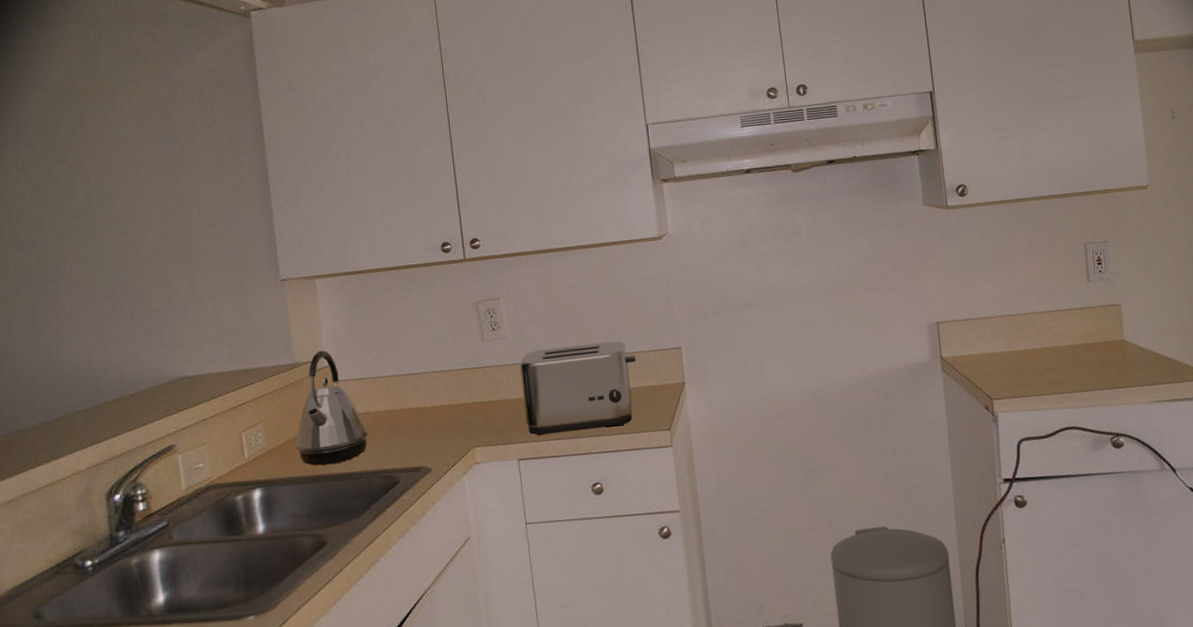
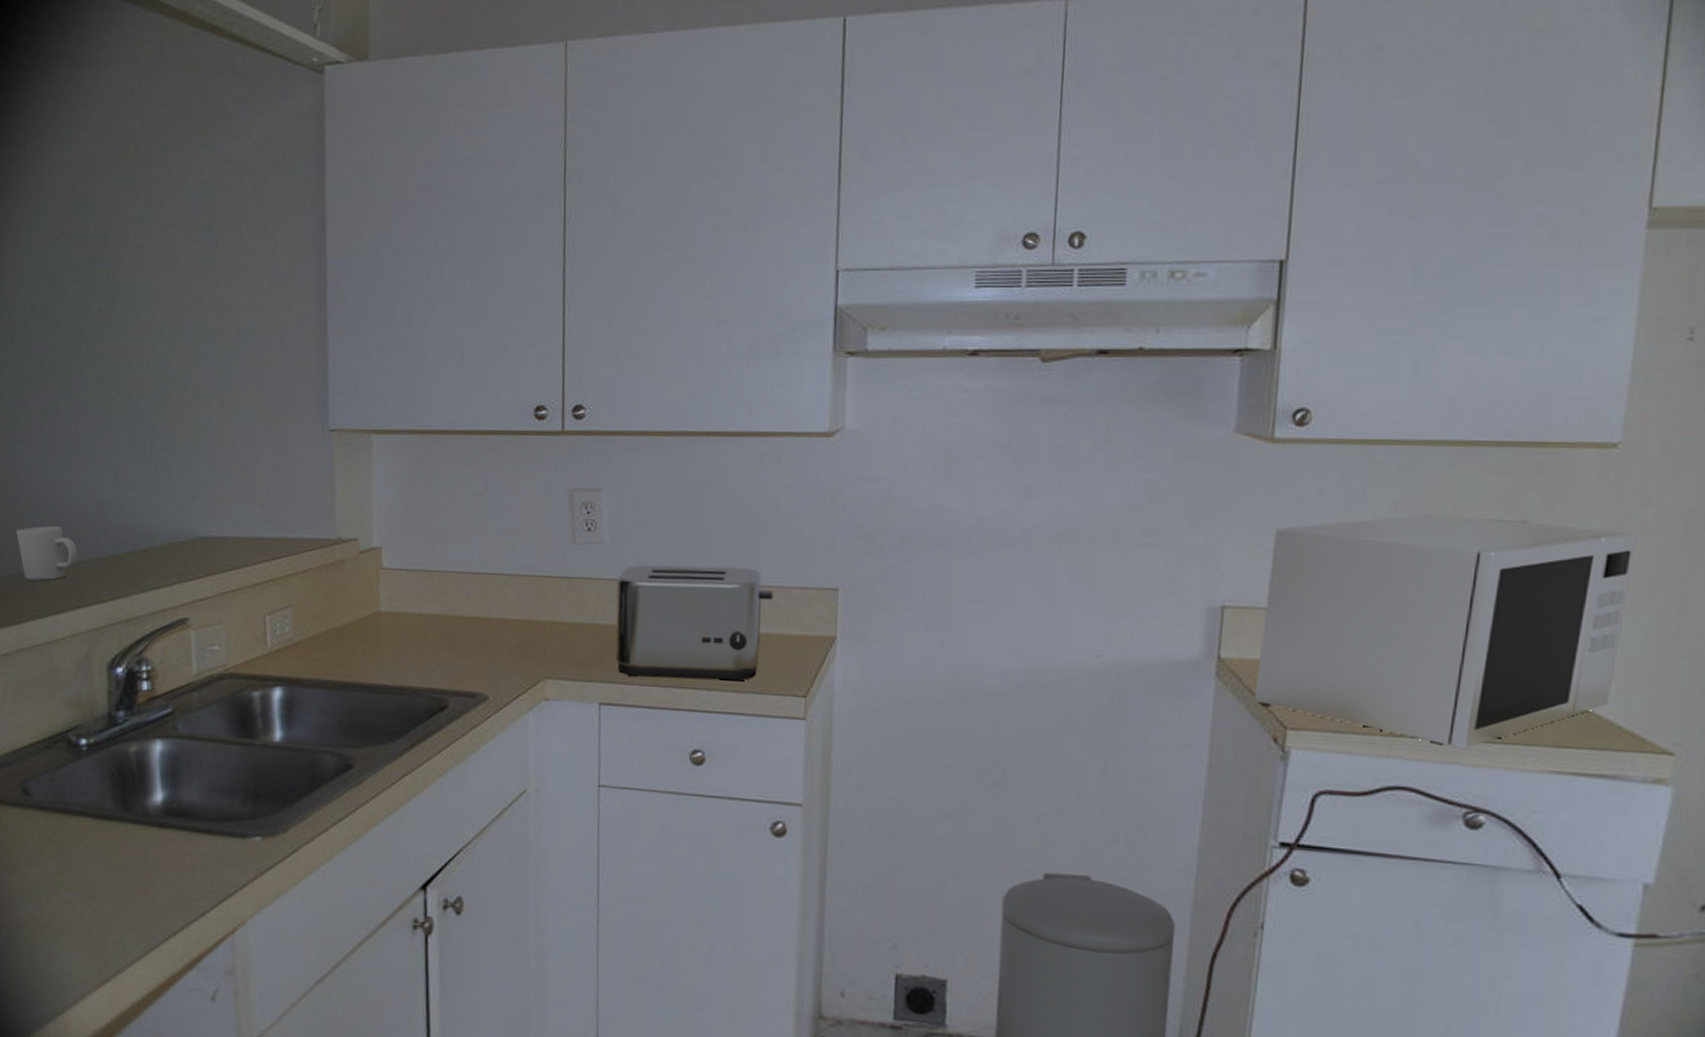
mug: none [15,385,72,436] -> present [16,525,78,582]
kettle: present [295,350,369,466] -> none [327,527,417,672]
microwave: none [960,239,1178,396] -> present [1254,514,1637,750]

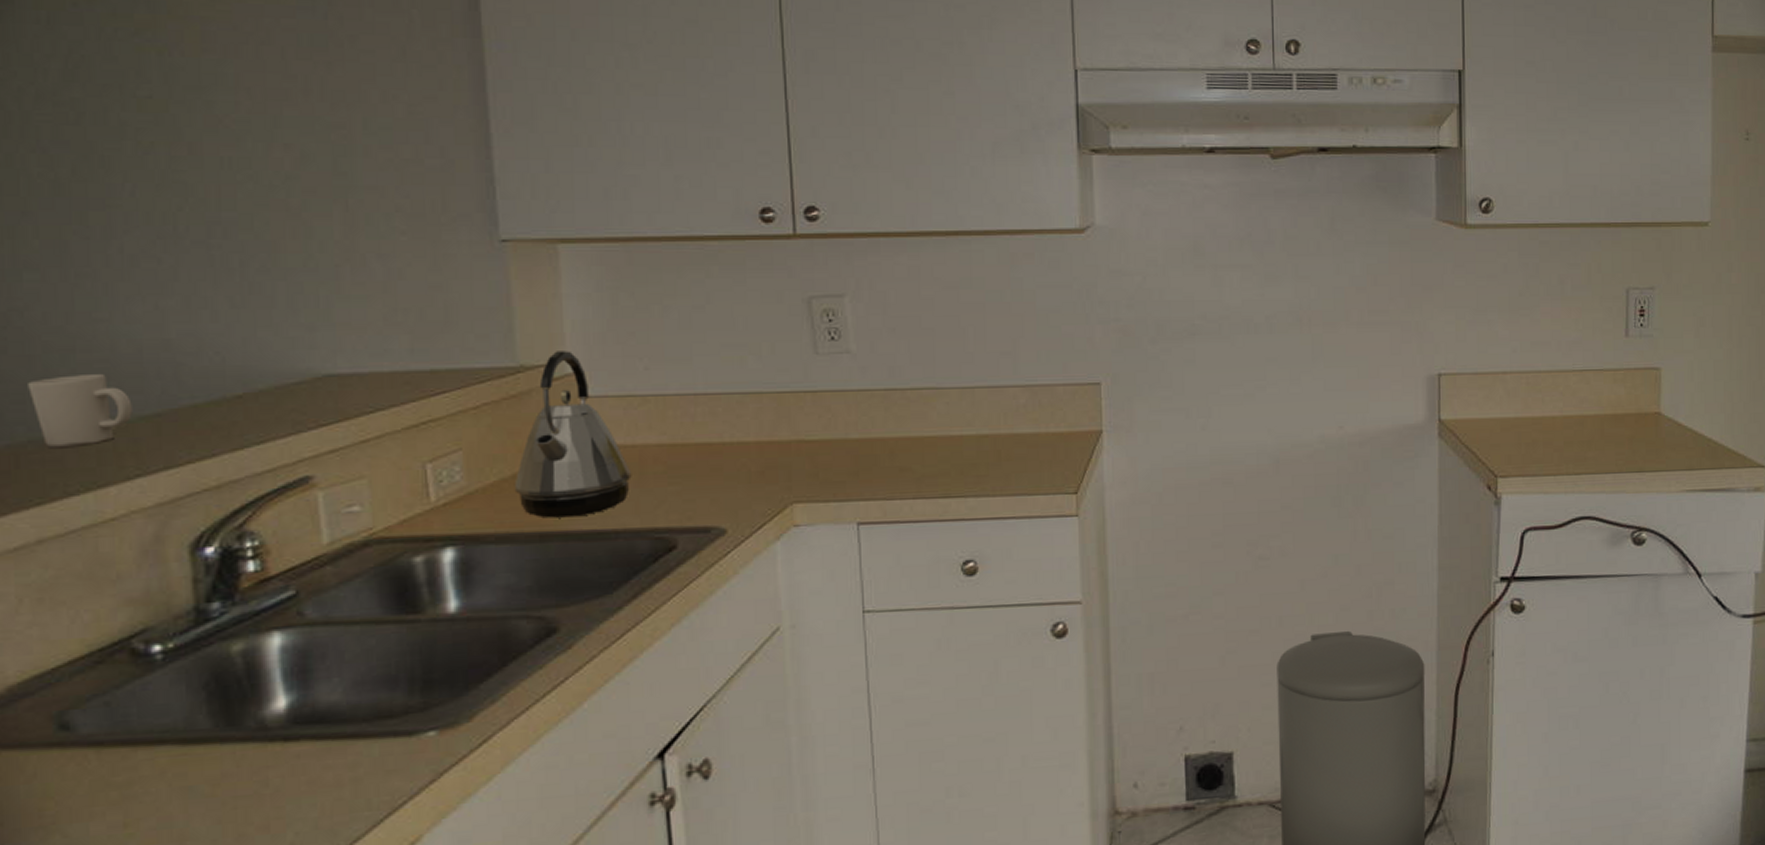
kettle: none [327,527,417,672] -> present [514,351,632,518]
toaster: present [616,565,774,682] -> none [867,368,1037,493]
microwave: present [1254,514,1637,750] -> none [1470,285,1727,480]

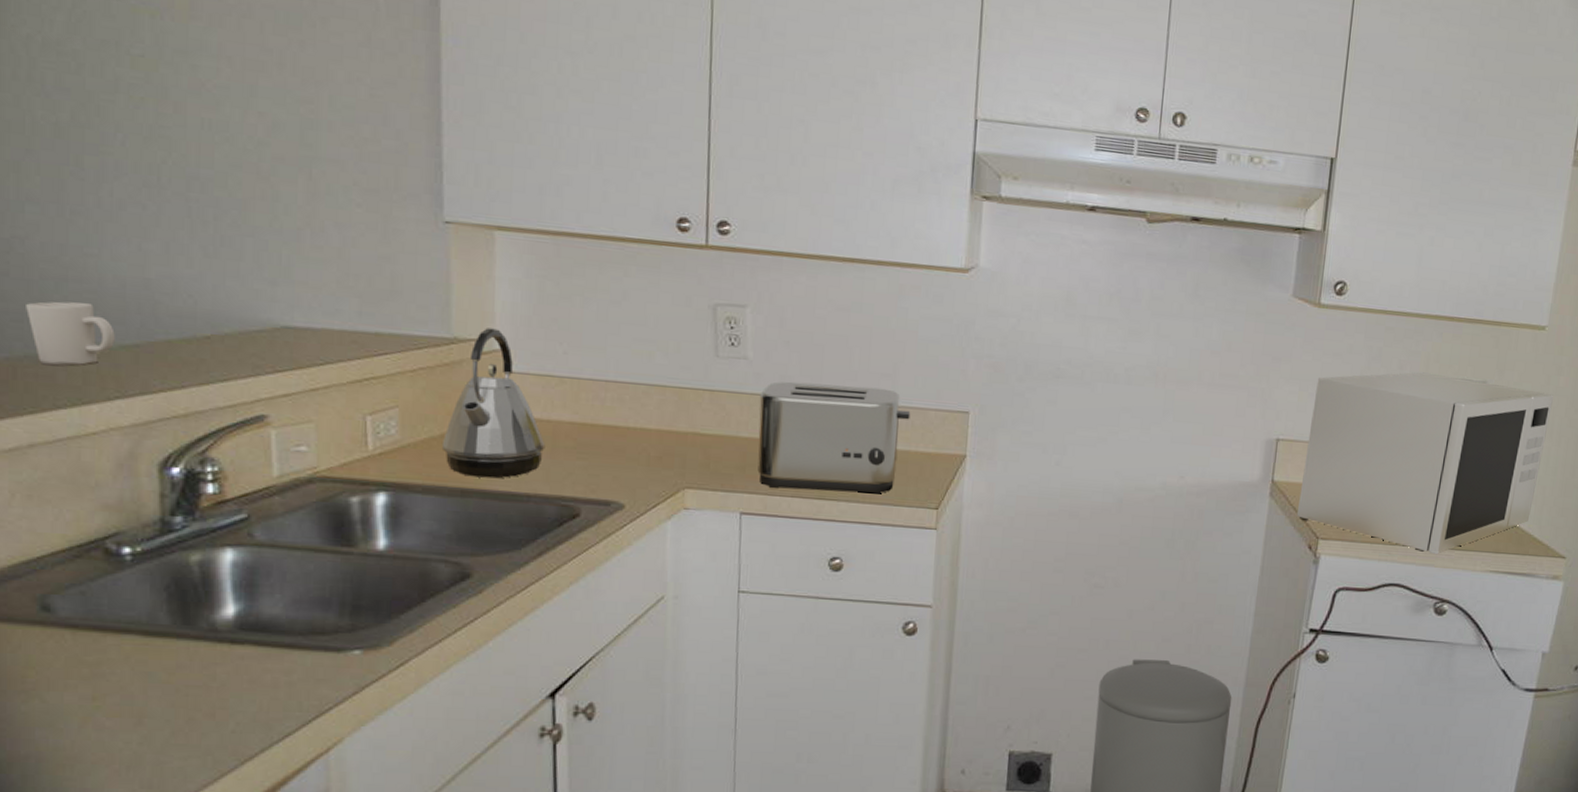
toaster: none [867,368,1037,493] -> present [757,381,911,494]
microwave: none [1470,285,1727,480] -> present [1296,372,1553,555]

